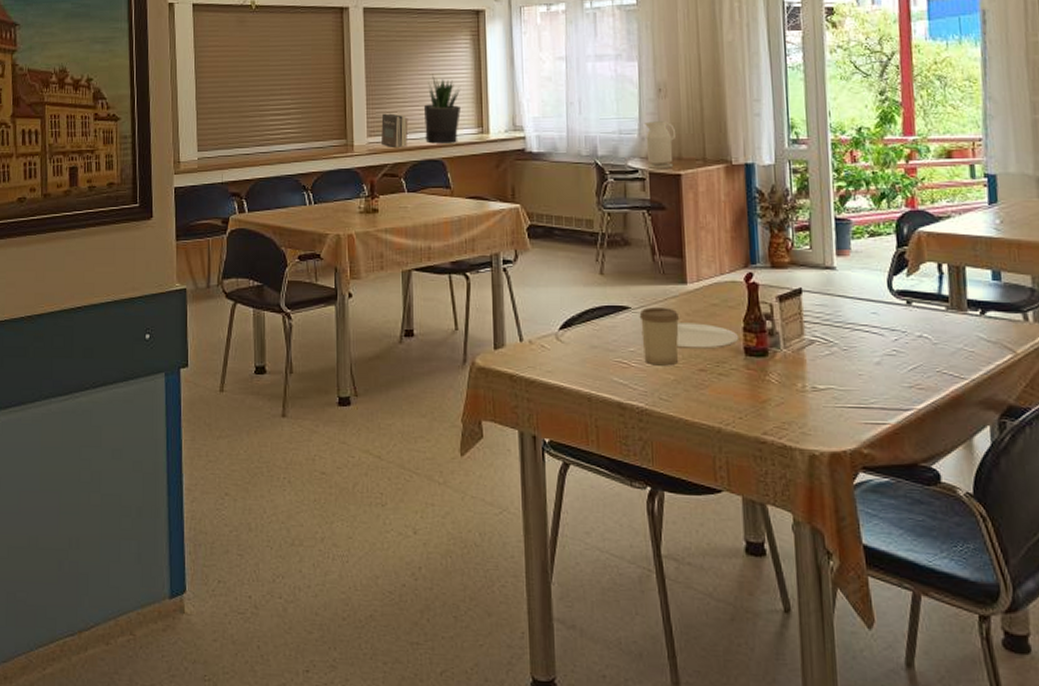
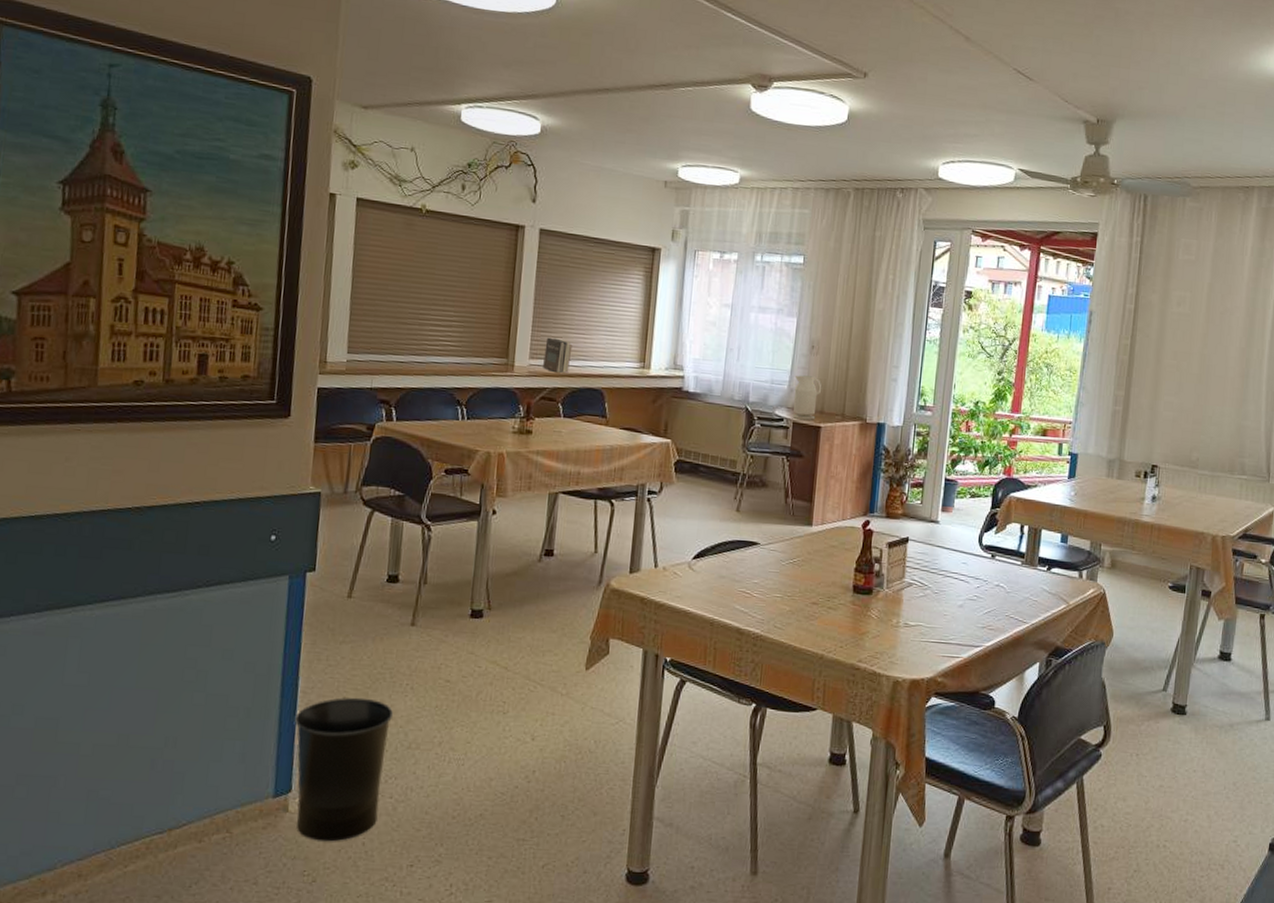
waste bin: none [183,493,275,645] -> present [295,697,394,842]
planter: present [423,74,461,144] -> none [587,304,628,375]
cup: present [639,307,680,366] -> none [765,544,802,598]
plate: present [641,323,739,350] -> none [766,560,851,586]

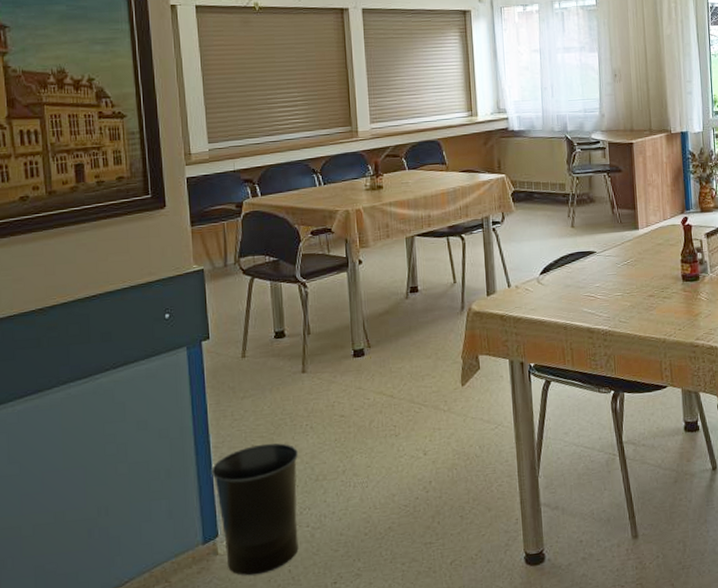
books: present [543,337,573,373] -> none [382,101,407,132]
water jug: present [793,375,822,420] -> none [604,100,629,140]

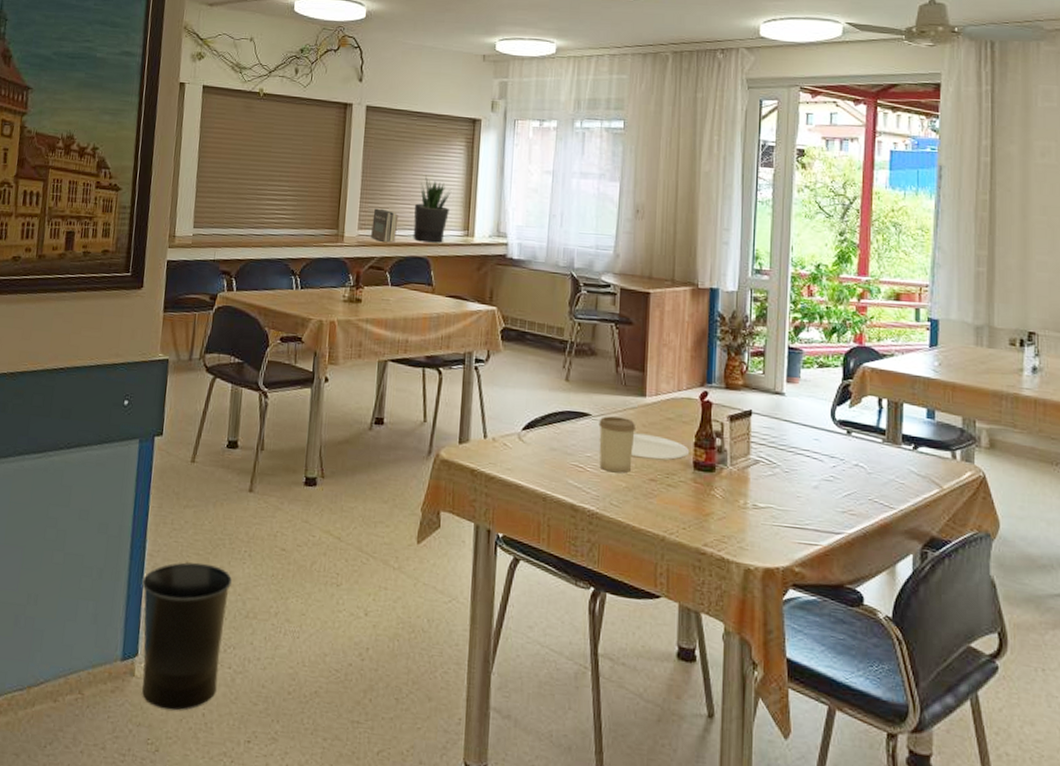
books: none [382,101,407,132] -> present [371,208,399,243]
planter: none [419,66,452,127] -> present [413,175,452,243]
cup: none [603,249,634,296] -> present [598,416,636,474]
plate: none [605,259,678,281] -> present [599,433,690,461]

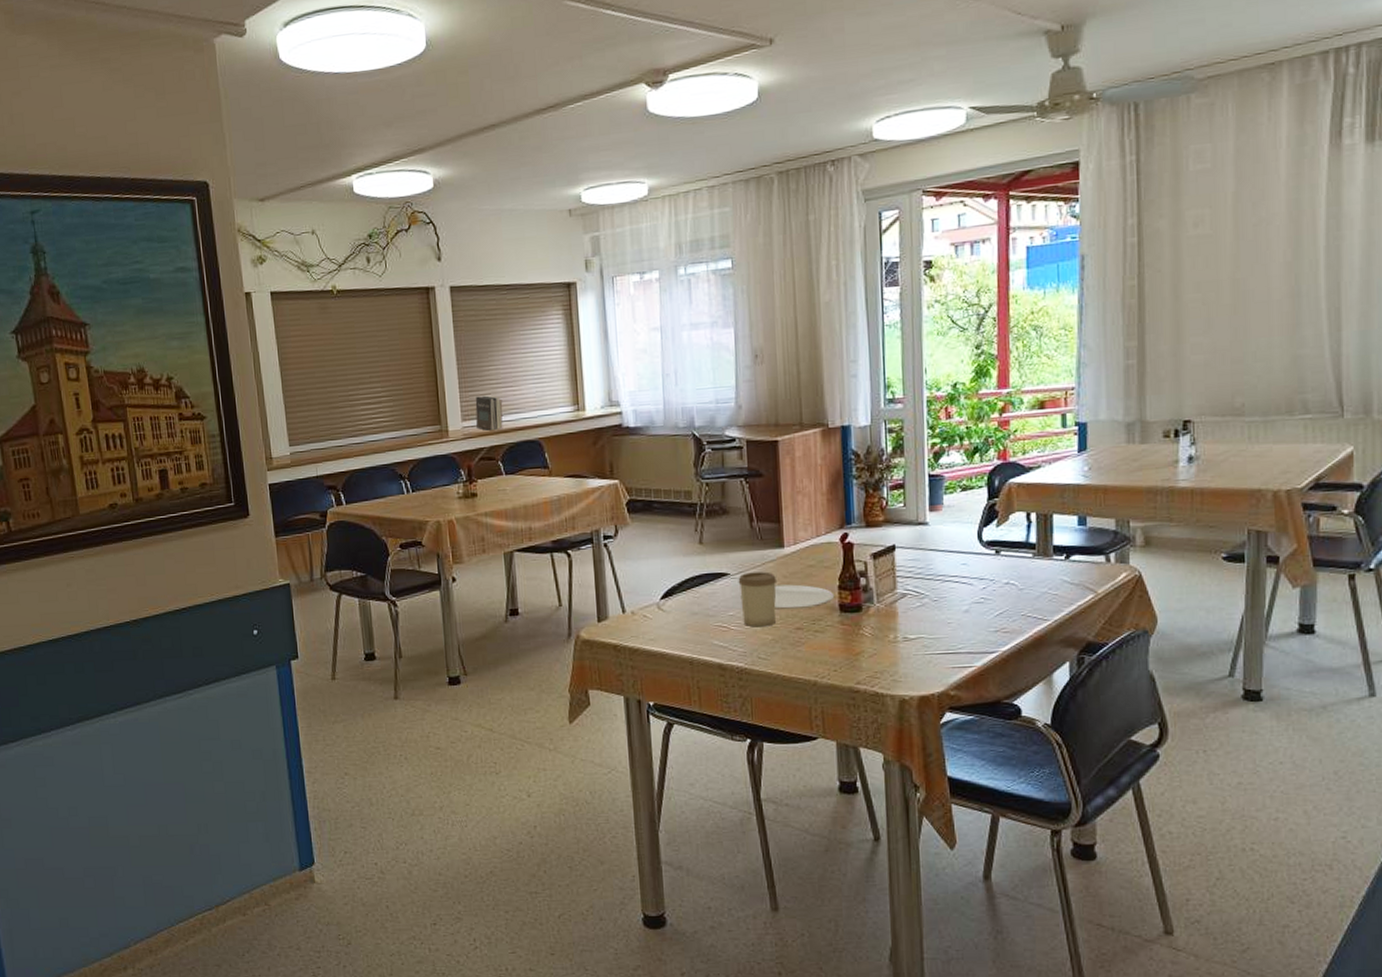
waste bin: present [142,562,233,710] -> none [305,772,396,907]
planter: present [413,175,452,243] -> none [517,352,556,424]

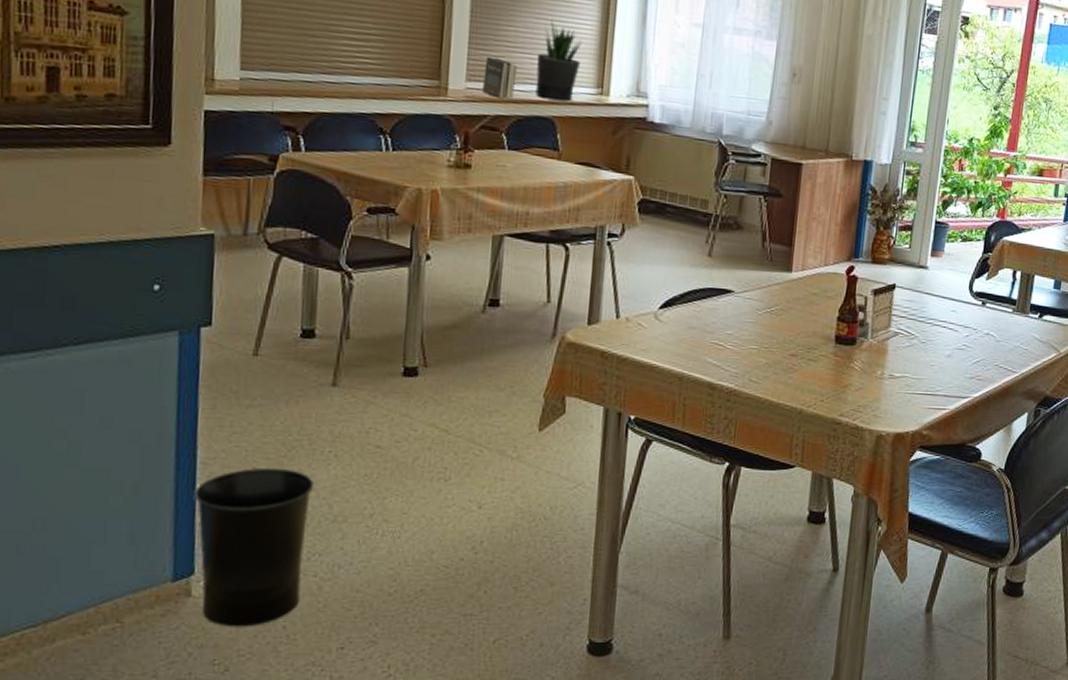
waste bin: none [305,772,396,907] -> present [194,467,315,627]
planter: none [517,352,556,424] -> present [535,20,583,102]
cup: present [738,571,778,627] -> none [740,292,780,350]
plate: present [740,584,835,611] -> none [741,309,833,337]

